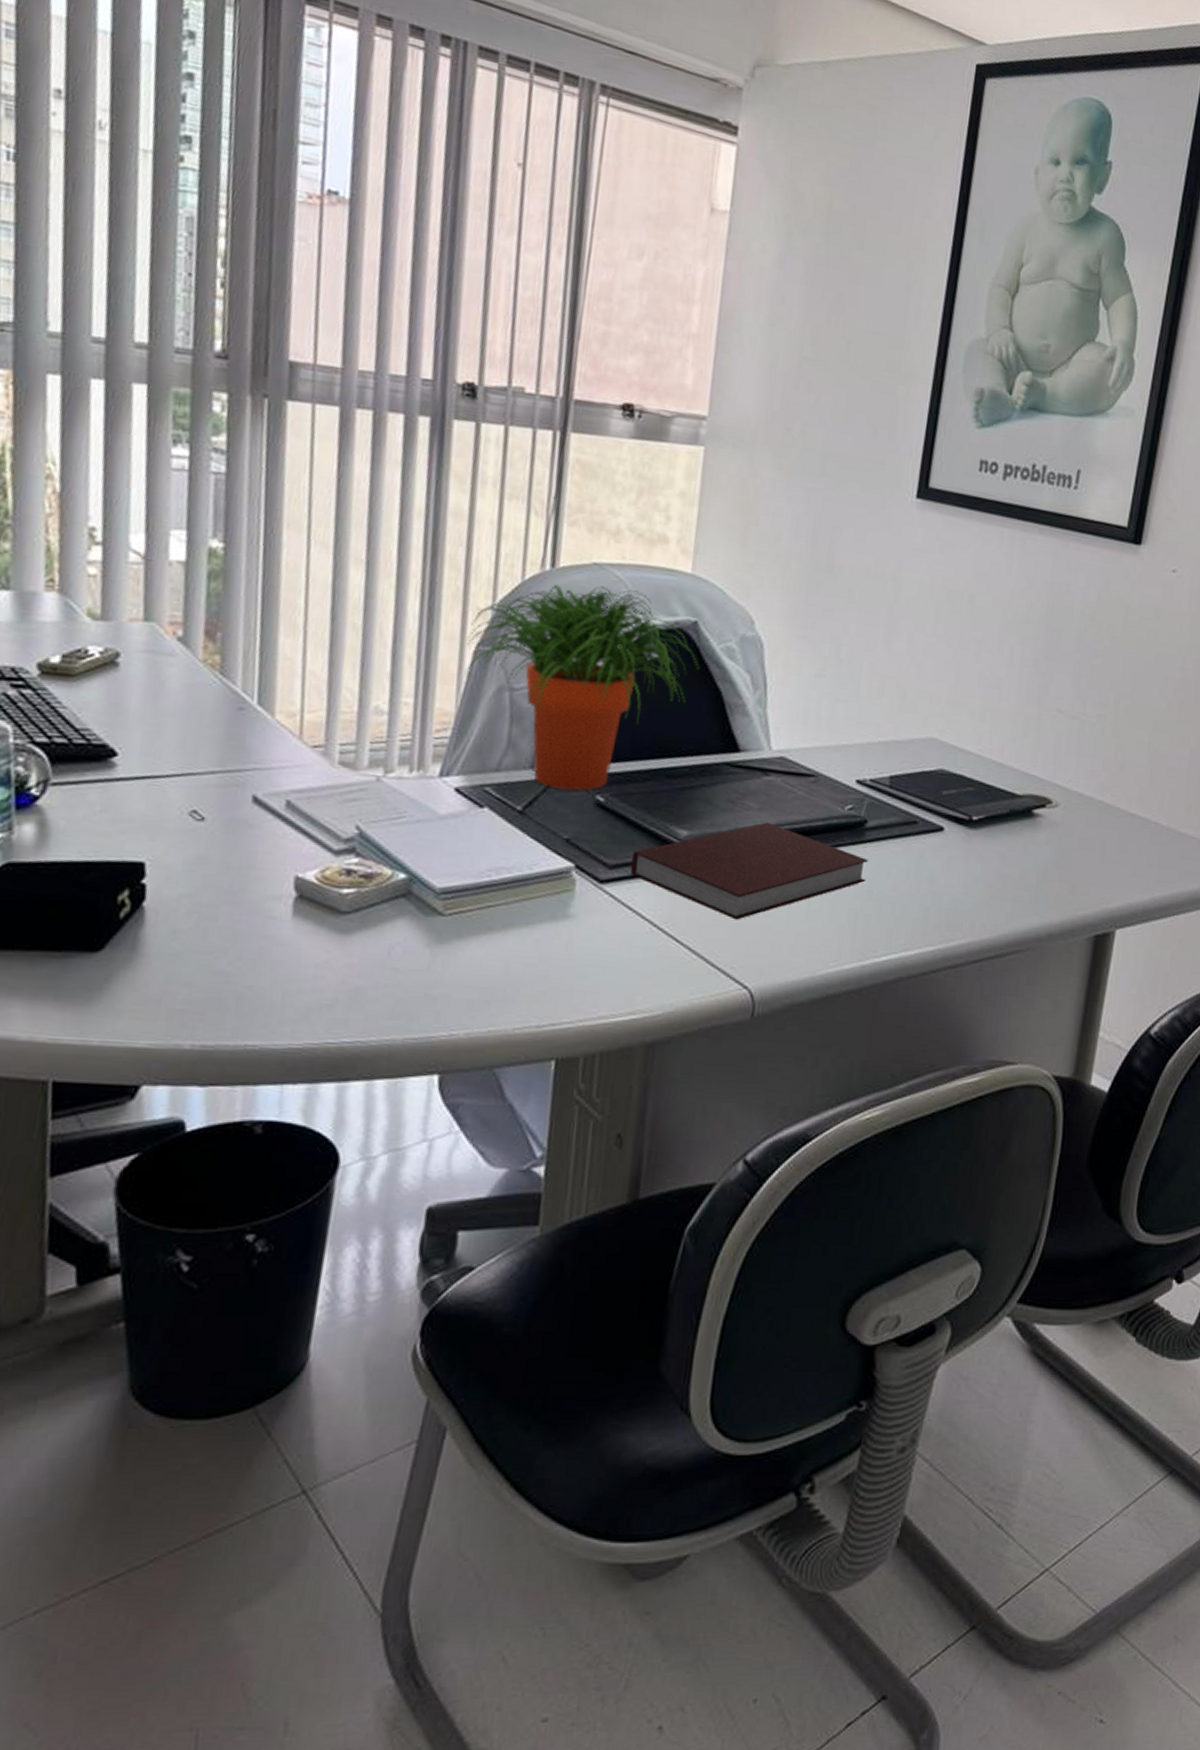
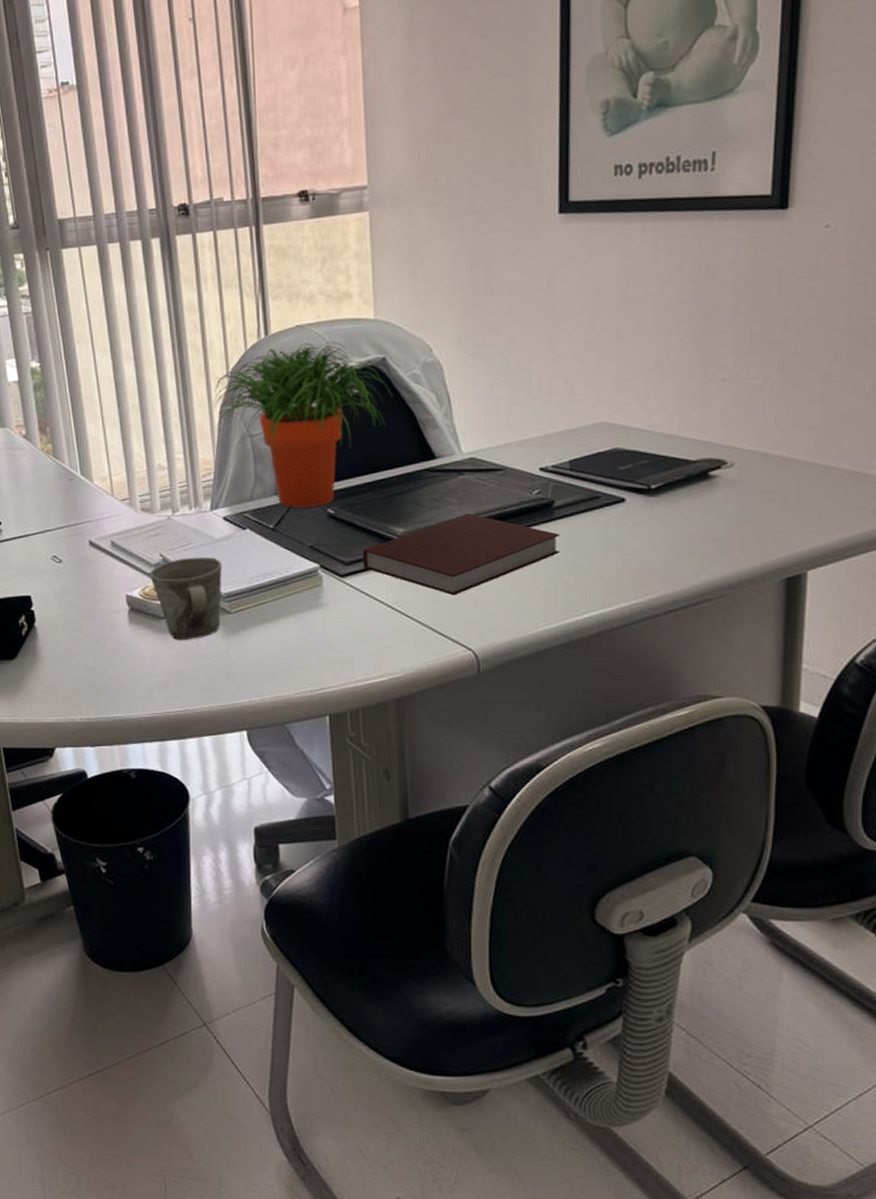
mug: none [335,835,444,946] -> present [150,557,223,641]

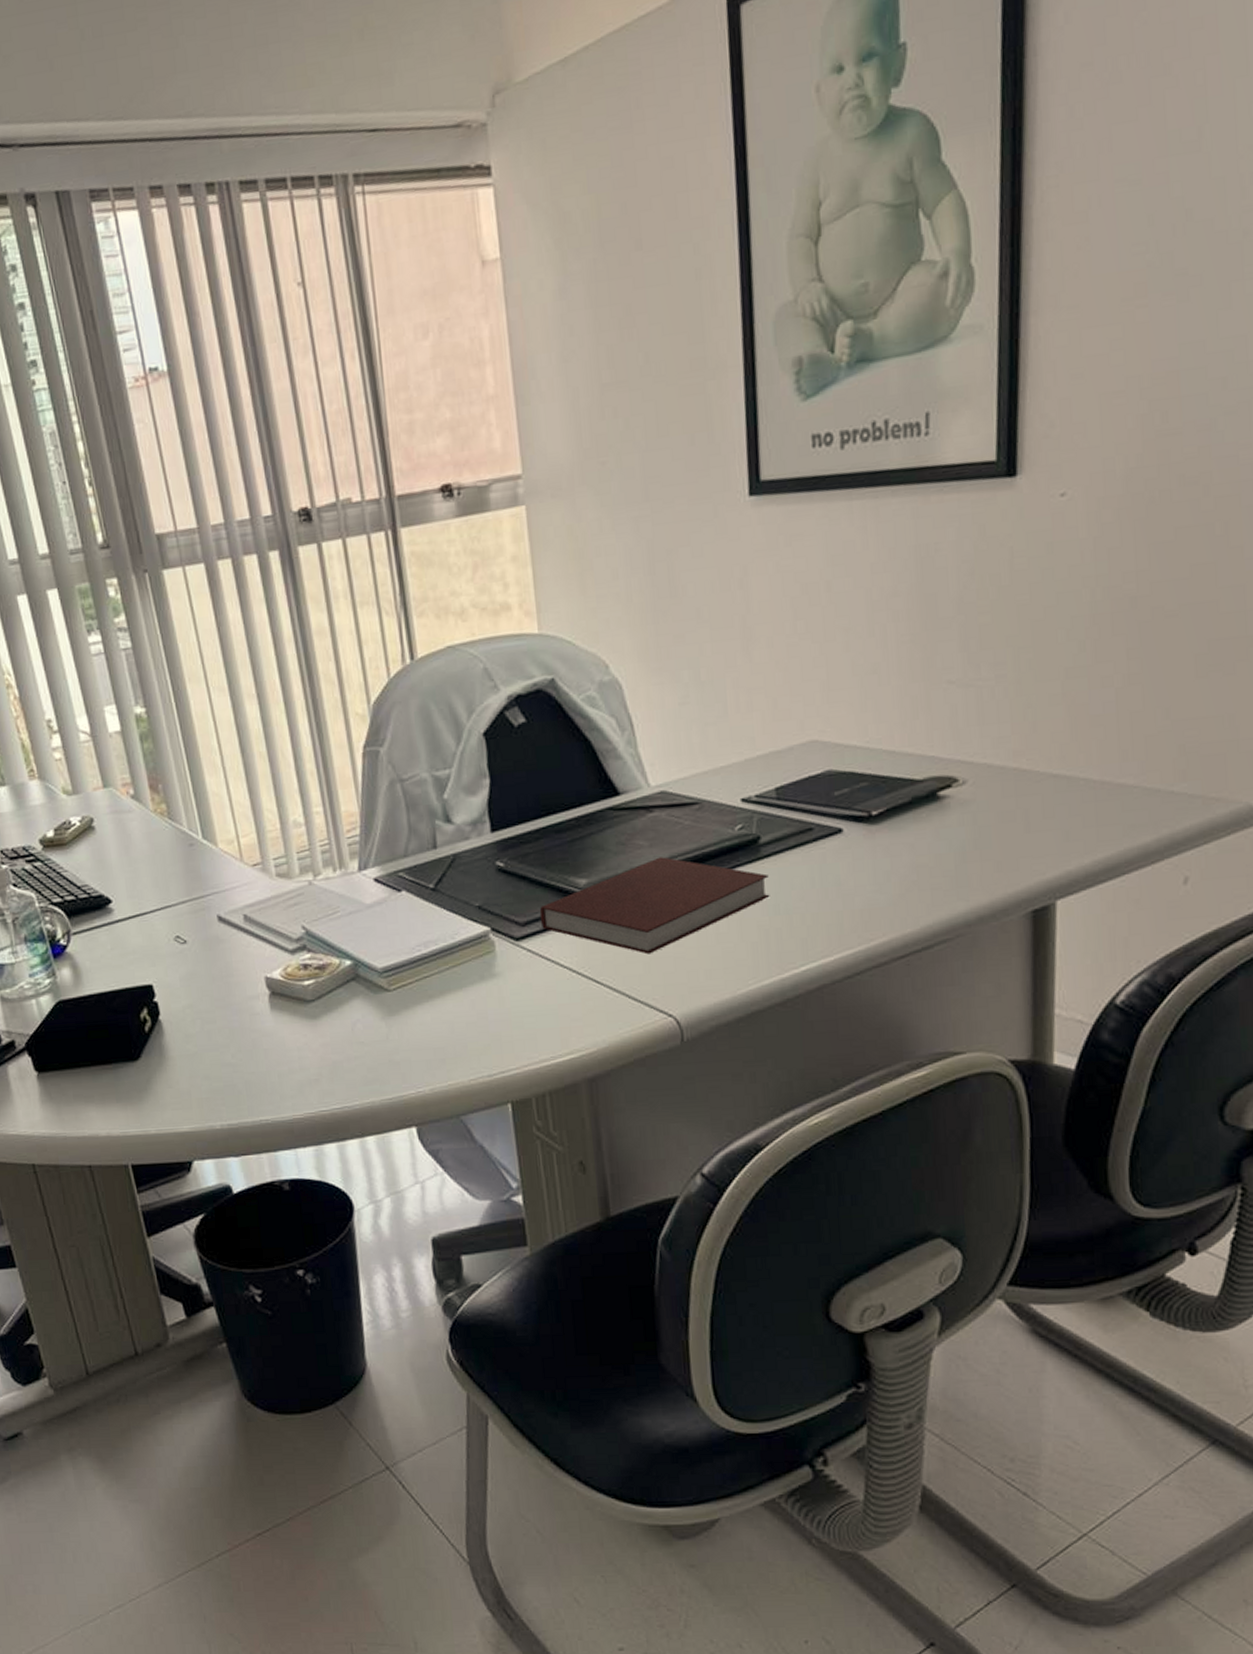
mug: present [150,557,223,641] -> none [291,926,379,1027]
potted plant: present [213,341,393,508] -> none [354,662,565,862]

